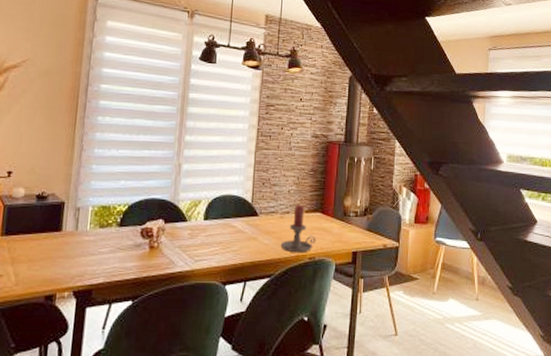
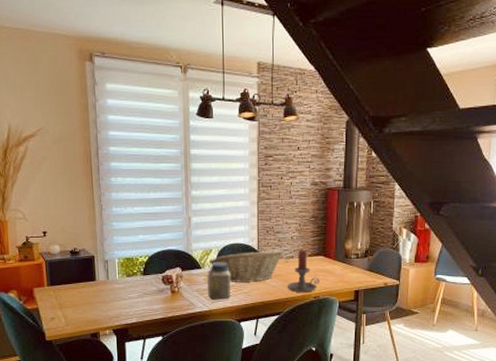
jar: none [192,215,220,258] -> present [207,263,231,300]
fruit basket: none [197,203,279,239] -> present [210,250,283,282]

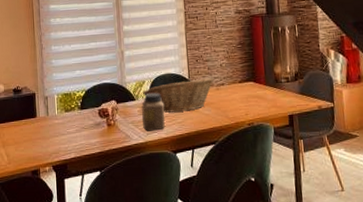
candle holder: present [287,250,320,293] -> none [220,76,253,121]

